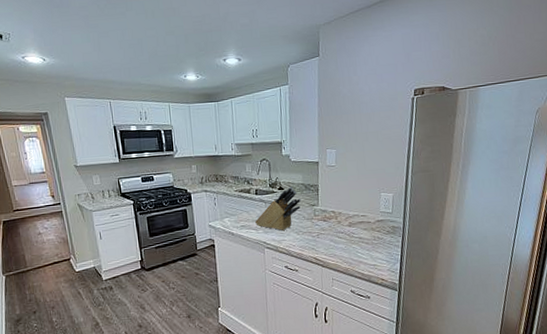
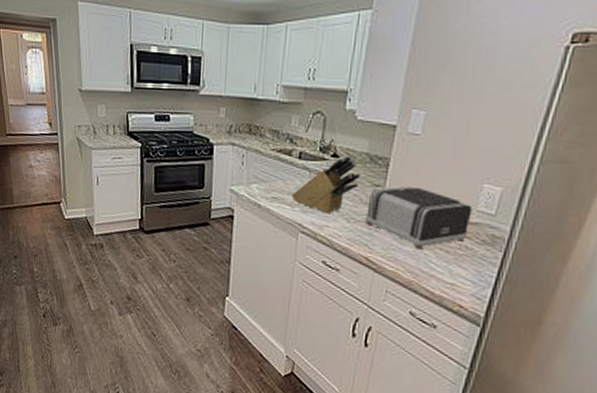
toaster: none [308,202,378,245] -> present [364,186,473,250]

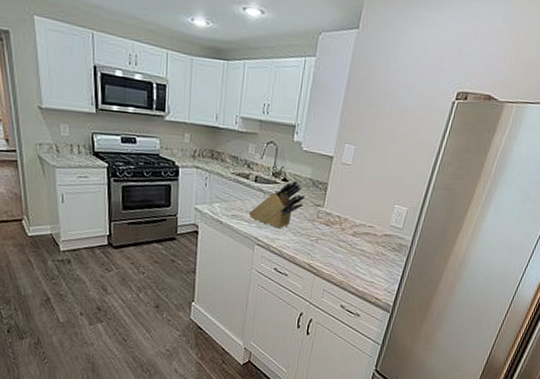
toaster: present [364,186,473,250] -> none [307,206,387,256]

